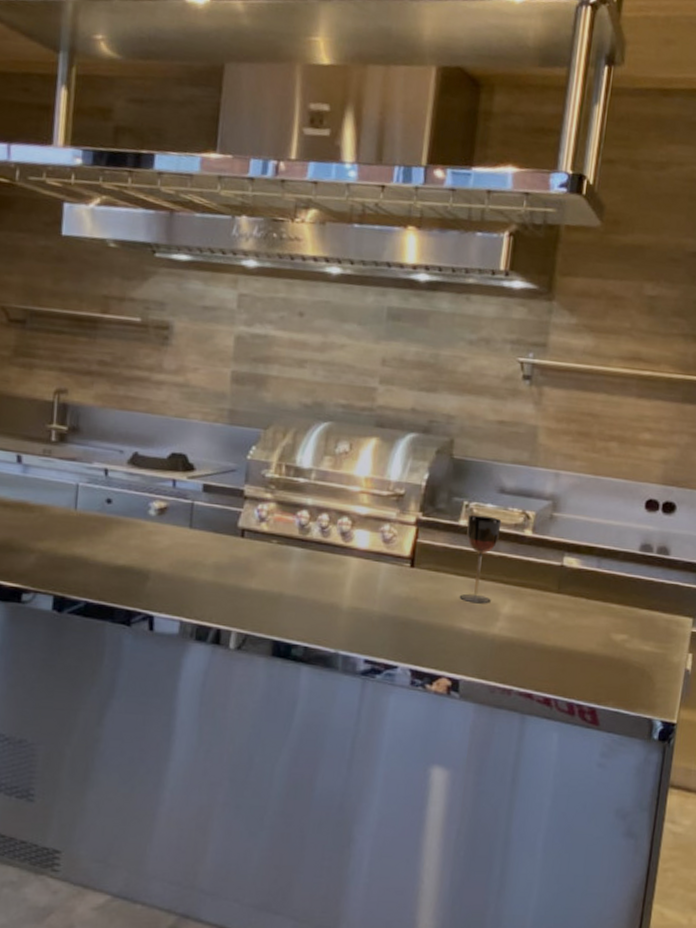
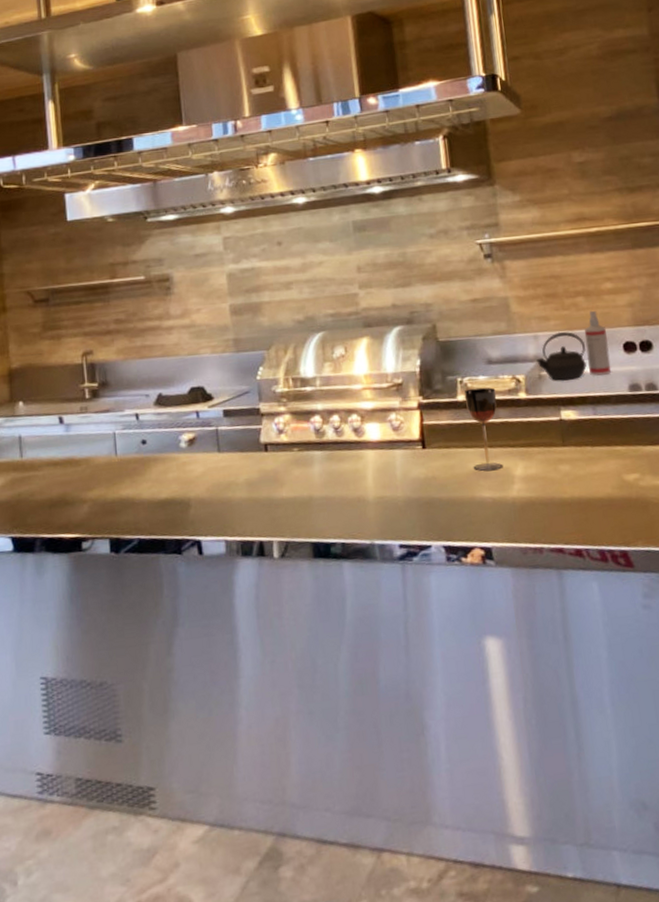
kettle: none [552,474,607,527] -> present [536,331,587,382]
spray bottle: none [604,459,632,530] -> present [584,310,612,376]

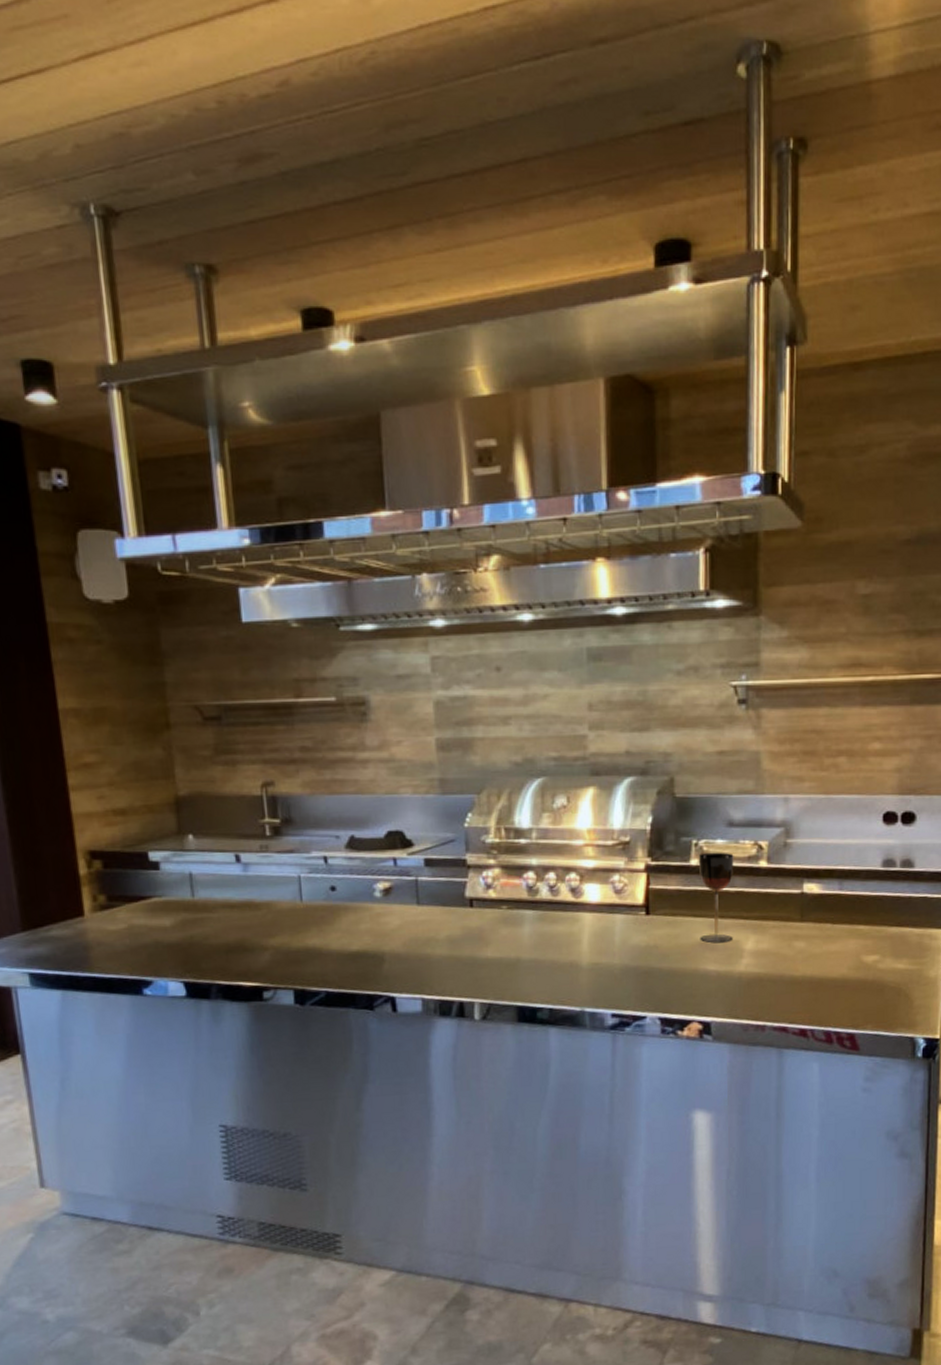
kettle: present [536,331,587,382] -> none [784,795,841,852]
spray bottle: present [584,310,612,376] -> none [841,773,866,848]

